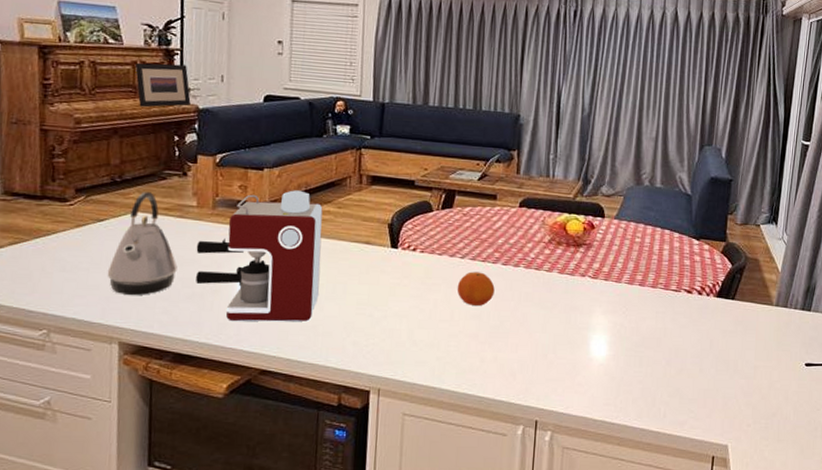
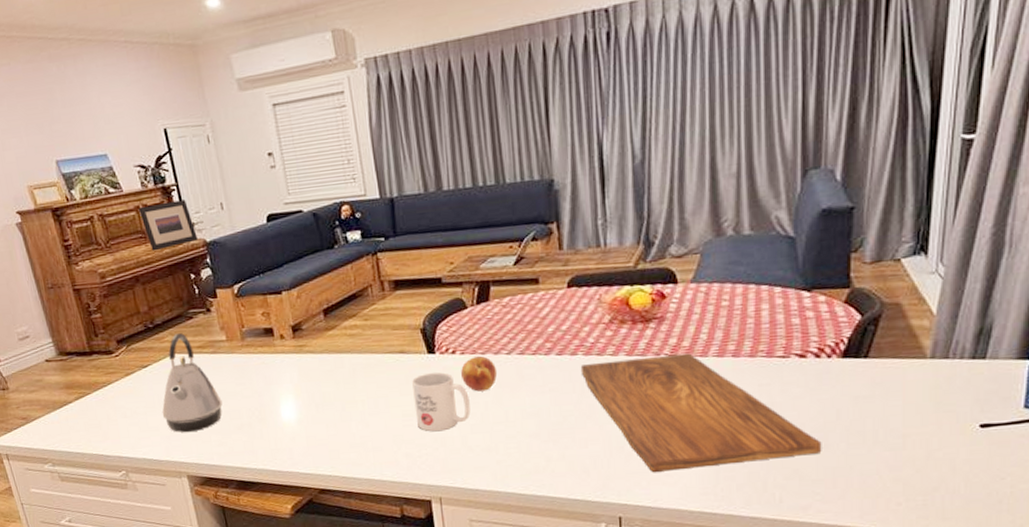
coffee maker: present [195,190,323,322] -> none [234,308,362,447]
mug: none [369,266,422,323] -> present [412,372,471,432]
fruit: none [417,256,450,289] -> present [460,355,498,392]
fruit: present [457,271,495,306] -> none [507,366,552,403]
cutting board: none [520,276,698,381] -> present [580,353,822,472]

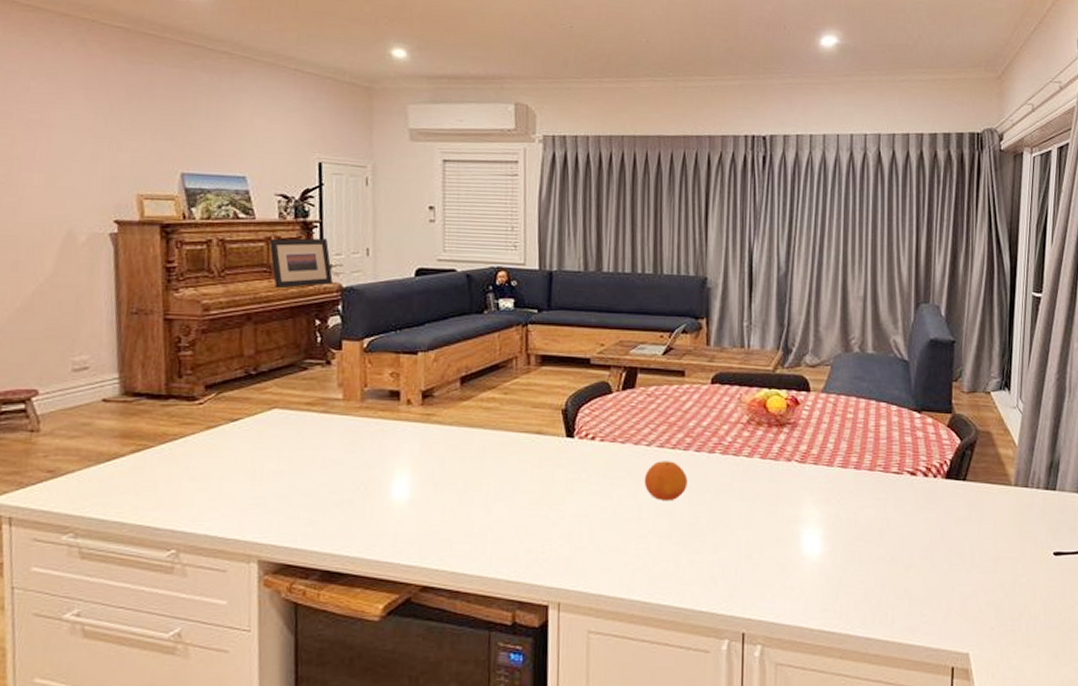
kettle: present [162,333,223,432] -> none [243,385,323,504]
mug: present [412,372,471,432] -> none [544,459,604,525]
fruit: present [460,355,498,392] -> none [597,444,636,483]
fruit: none [507,366,552,403] -> present [644,461,688,500]
cutting board: present [580,353,822,472] -> none [716,461,929,584]

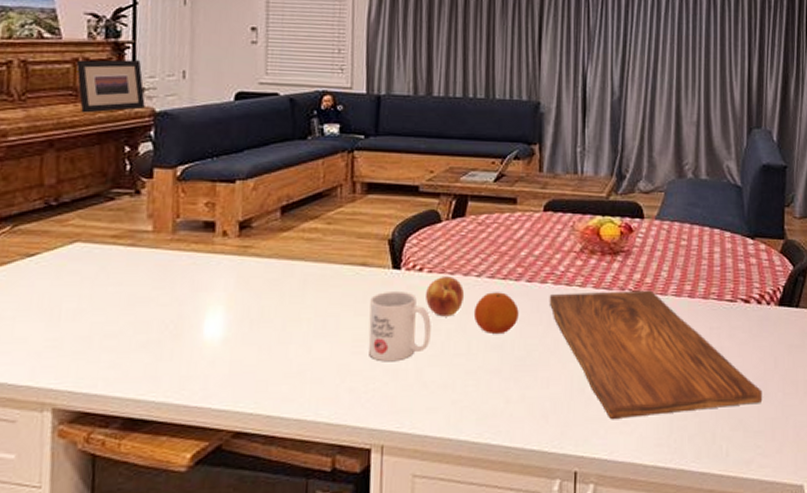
mug: none [544,459,604,525] -> present [368,292,431,362]
fruit: none [597,444,636,483] -> present [425,275,465,317]
cutting board: none [716,461,929,584] -> present [549,290,763,419]

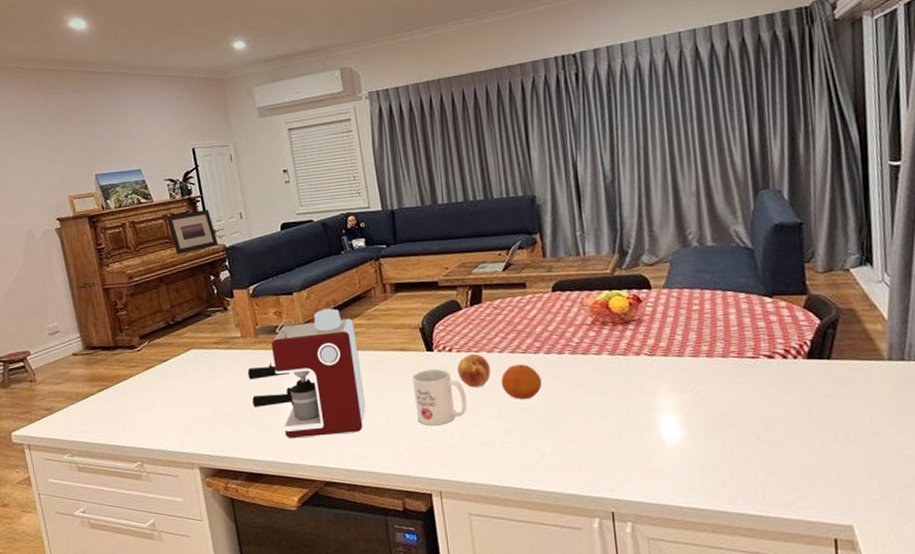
coffee maker: none [150,205,309,373] -> present [247,308,366,439]
cutting board: present [549,290,763,419] -> none [567,353,798,467]

